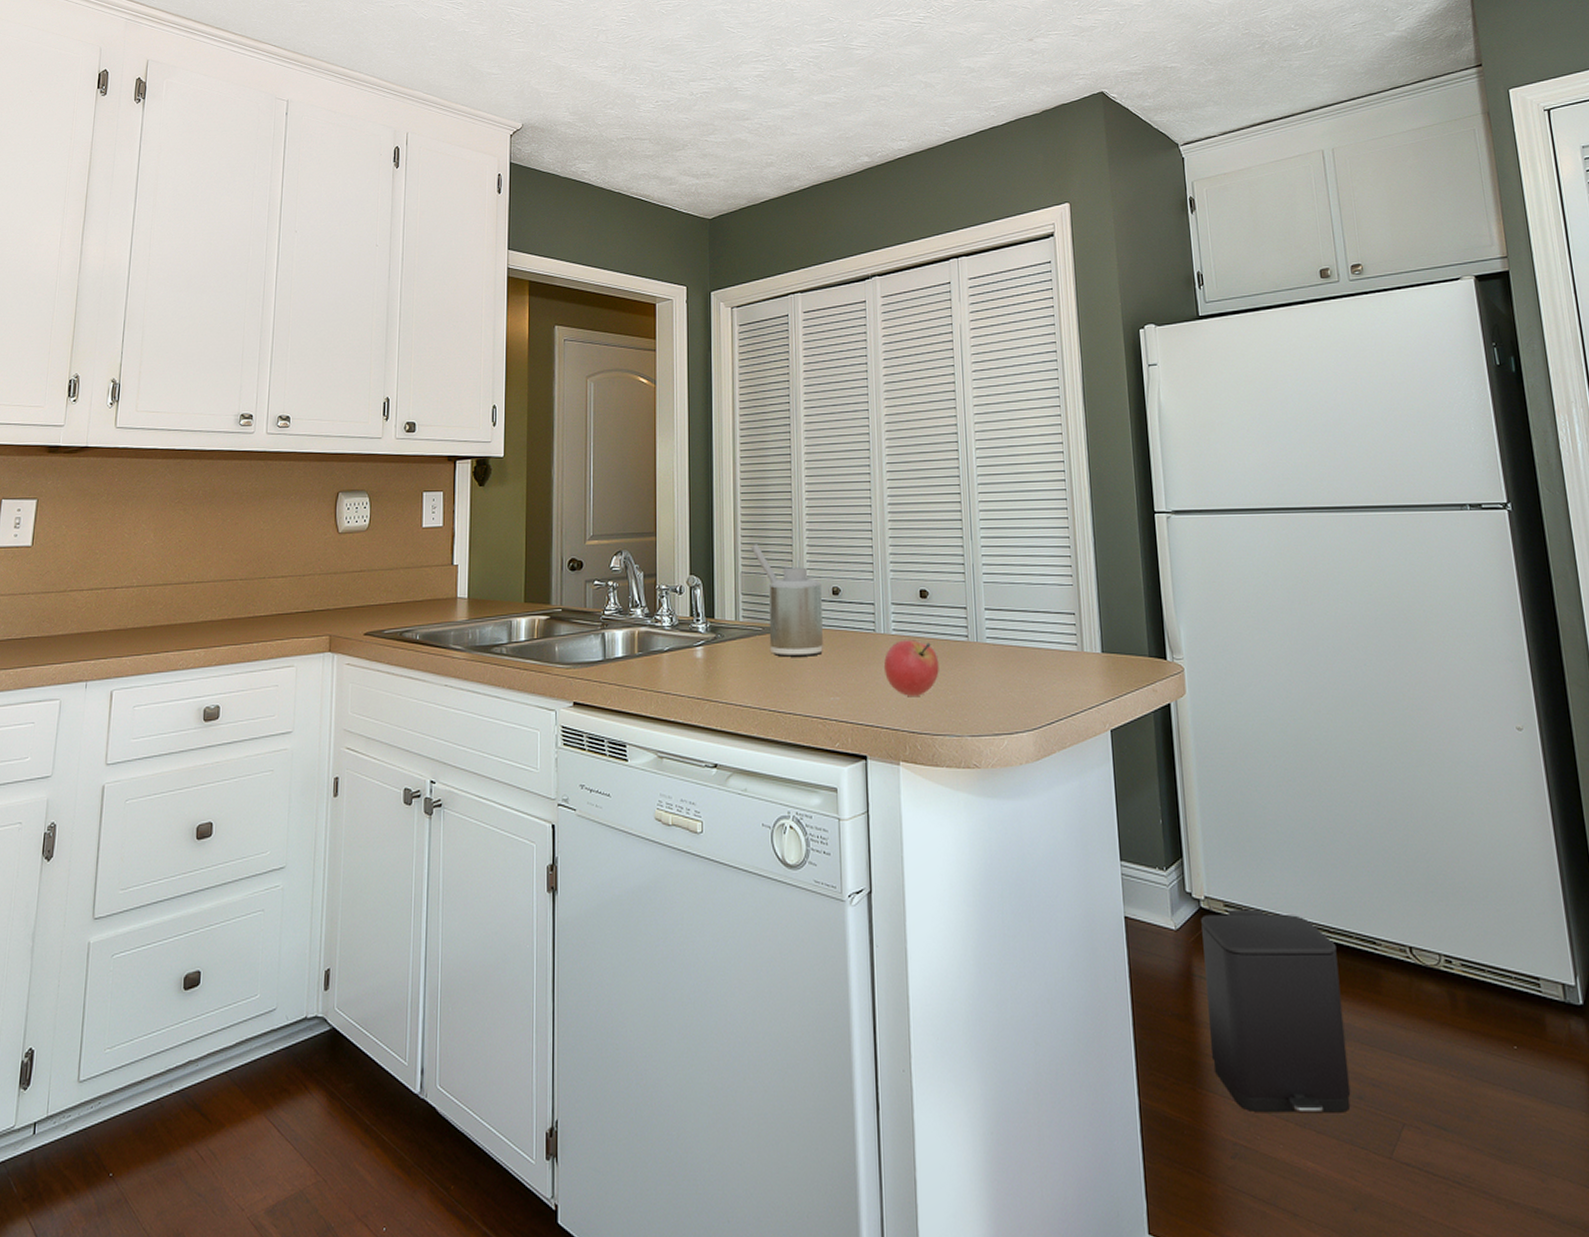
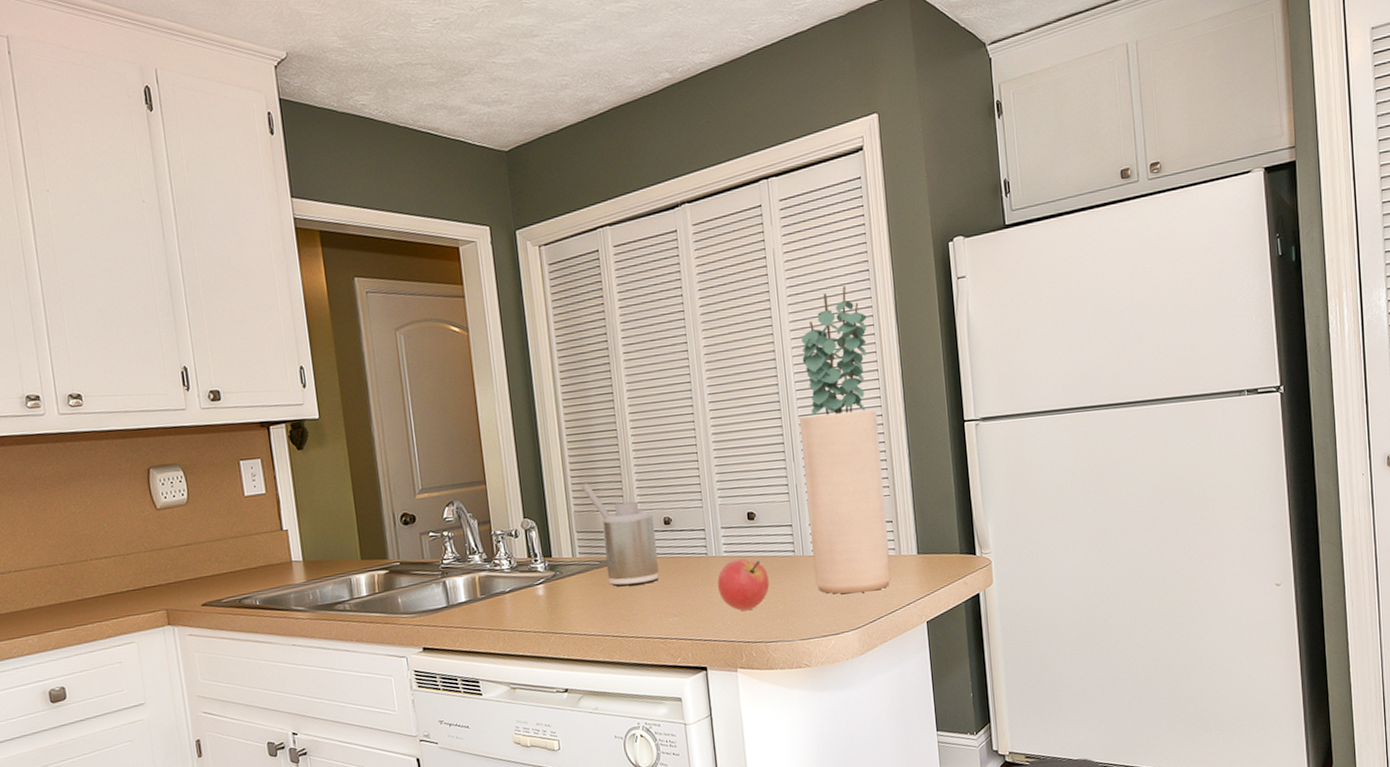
vase: none [978,365,1072,690] -> present [798,286,891,594]

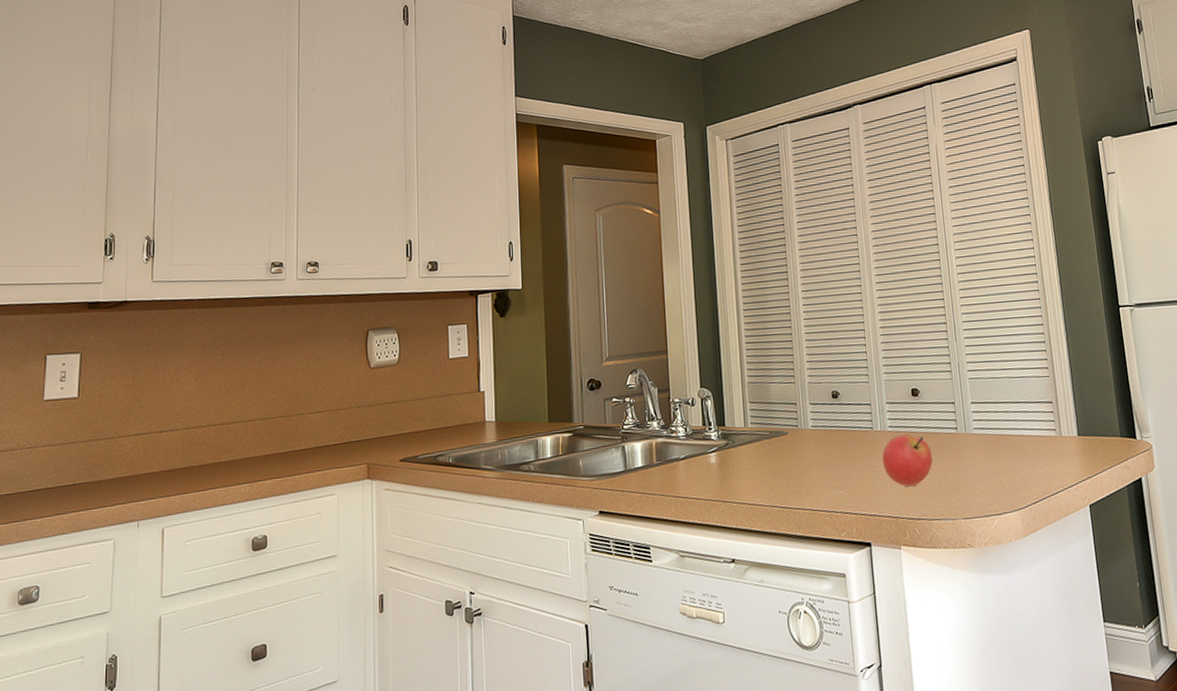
soap dispenser: present [581,483,659,587] -> none [755,356,826,458]
vase: present [798,286,891,594] -> none [960,179,1053,474]

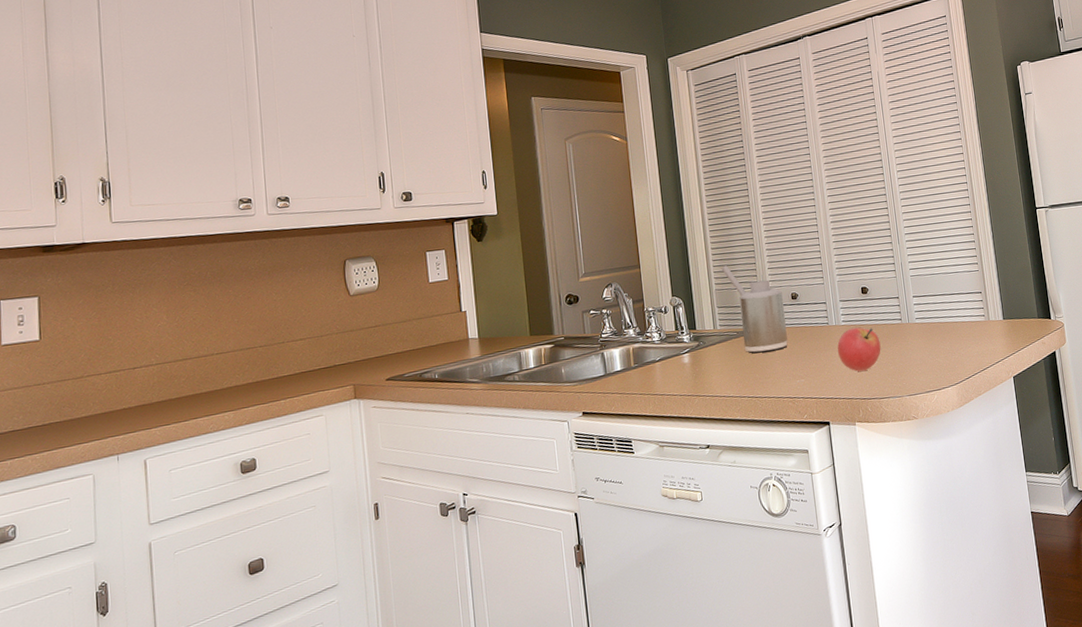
soap dispenser: none [755,356,826,458] -> present [721,265,788,354]

